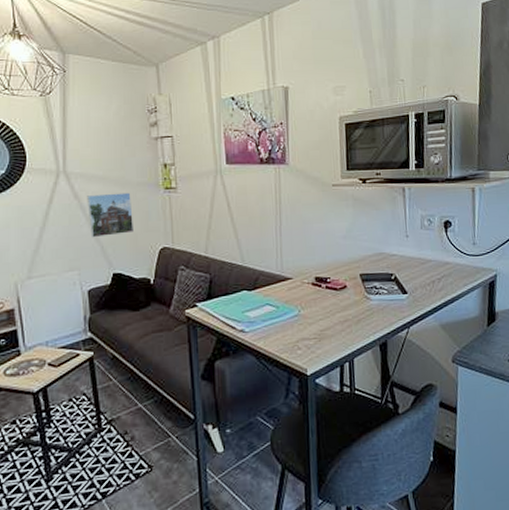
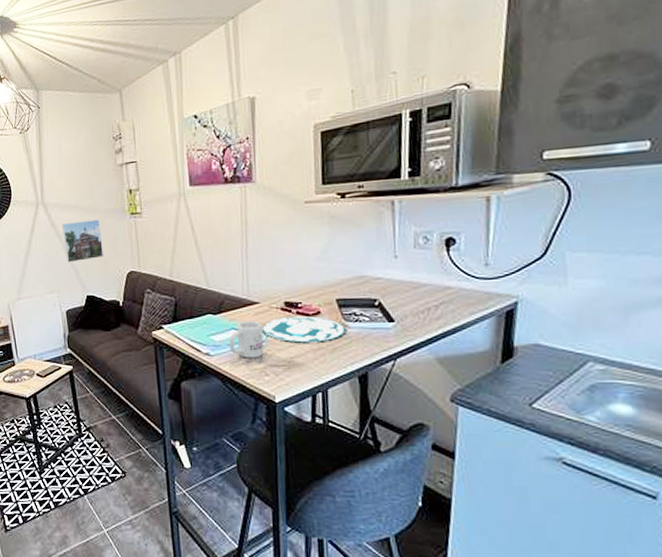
mug: none [263,296,297,333] -> present [228,321,264,358]
plate: none [294,290,368,316] -> present [261,316,346,343]

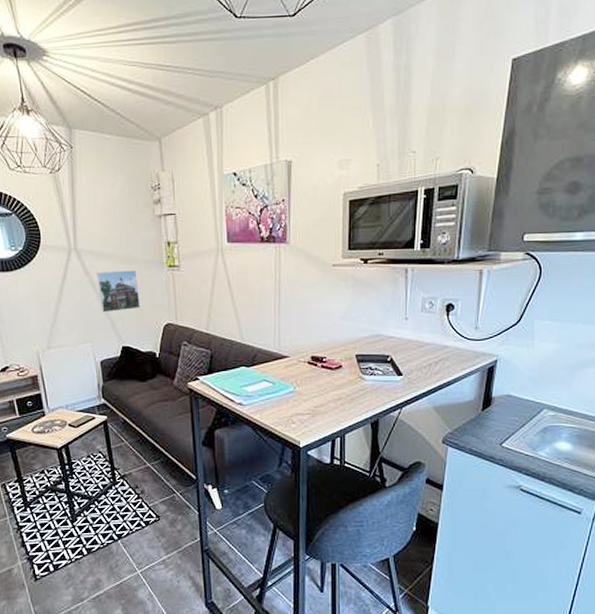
mug: present [228,321,264,358] -> none [260,374,292,408]
plate: present [261,316,346,343] -> none [290,370,362,394]

